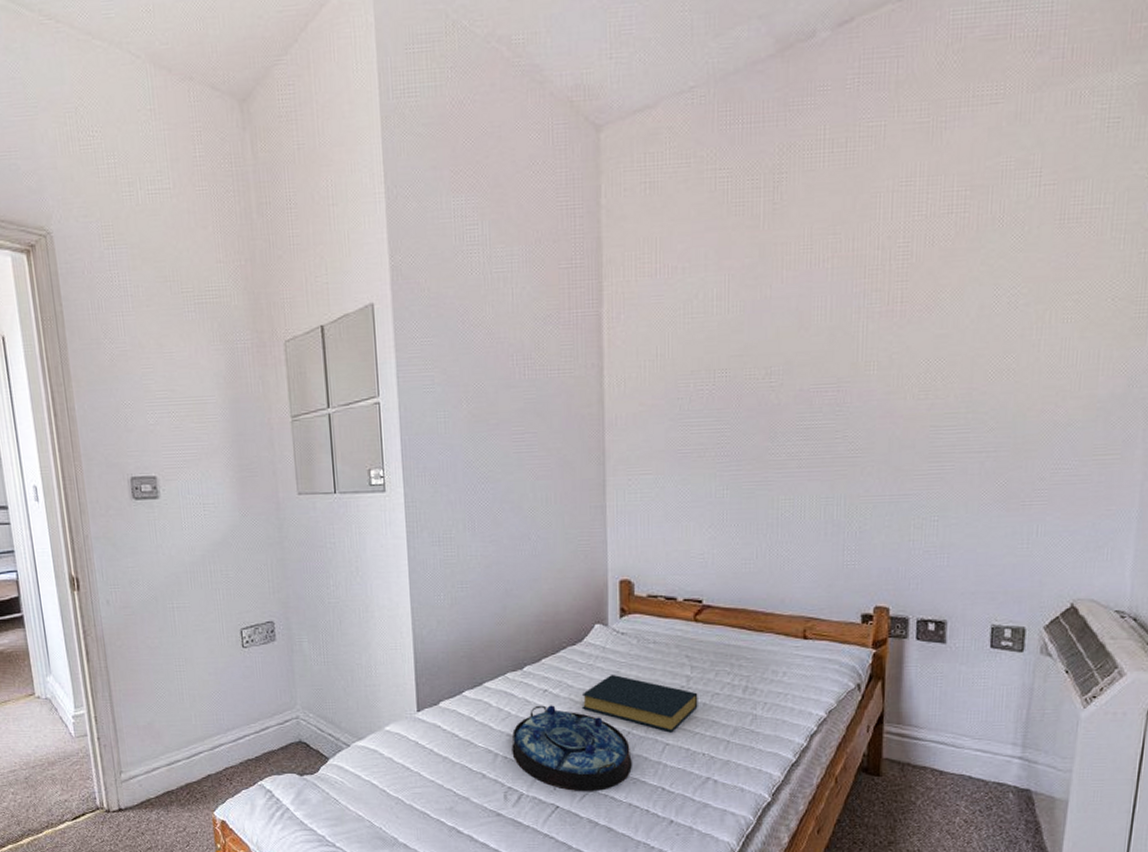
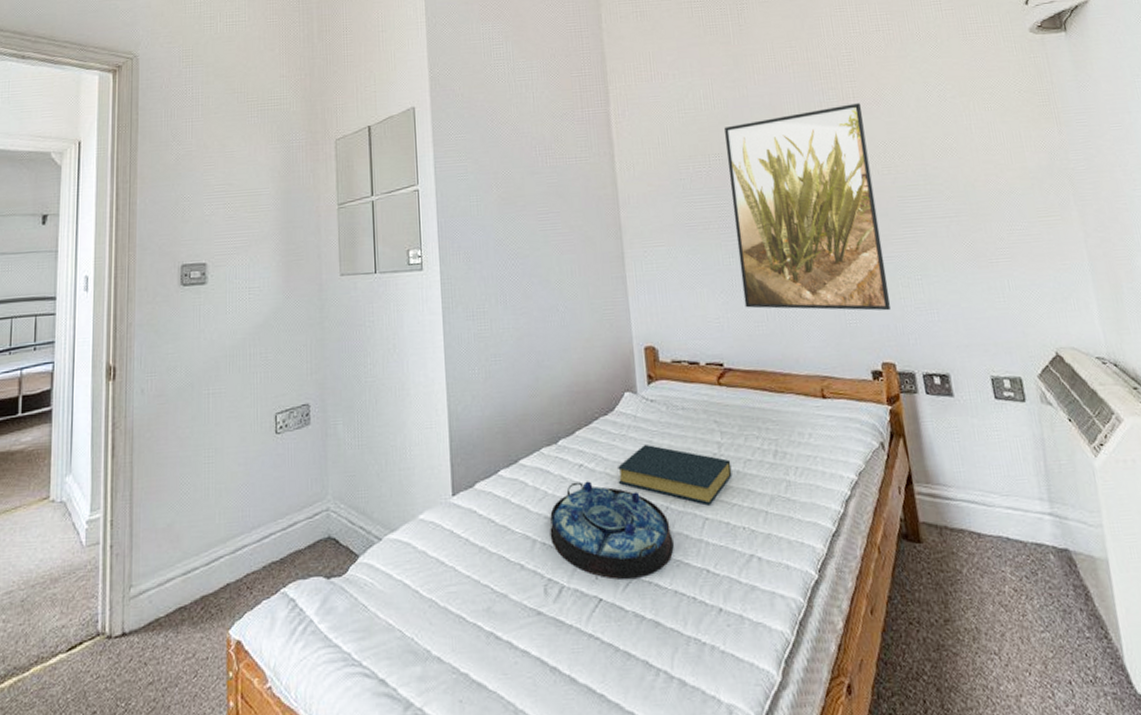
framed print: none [734,310,908,553] -> present [724,103,891,311]

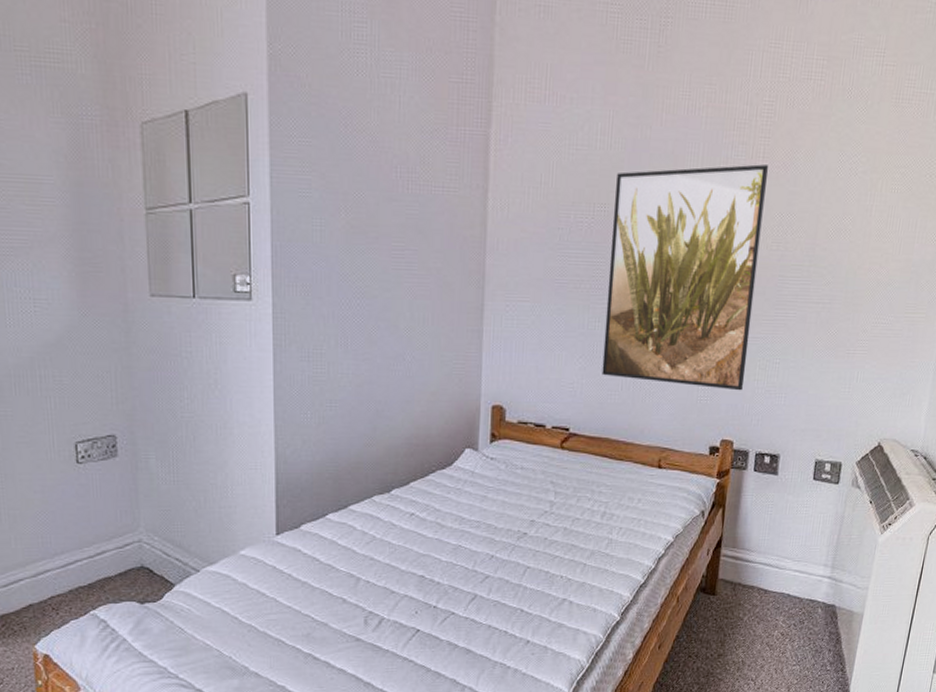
serving tray: present [550,481,674,580] -> none [375,529,494,614]
hardback book: present [617,445,732,506] -> none [447,499,560,556]

